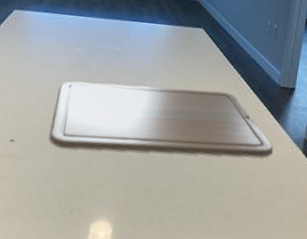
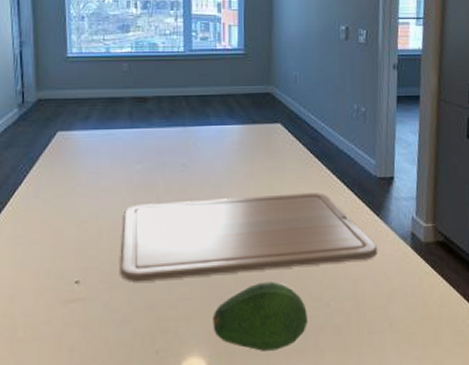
fruit: none [121,164,205,226] -> present [213,282,309,351]

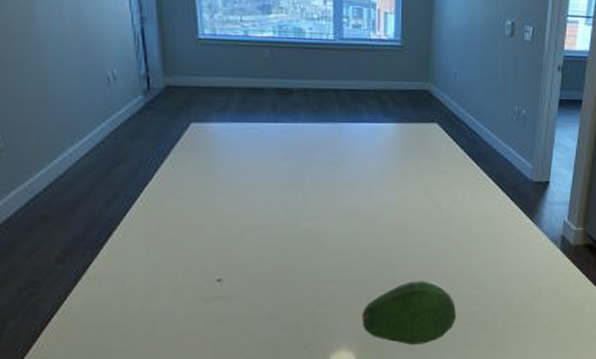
chopping board: present [120,193,377,282] -> none [265,195,527,281]

